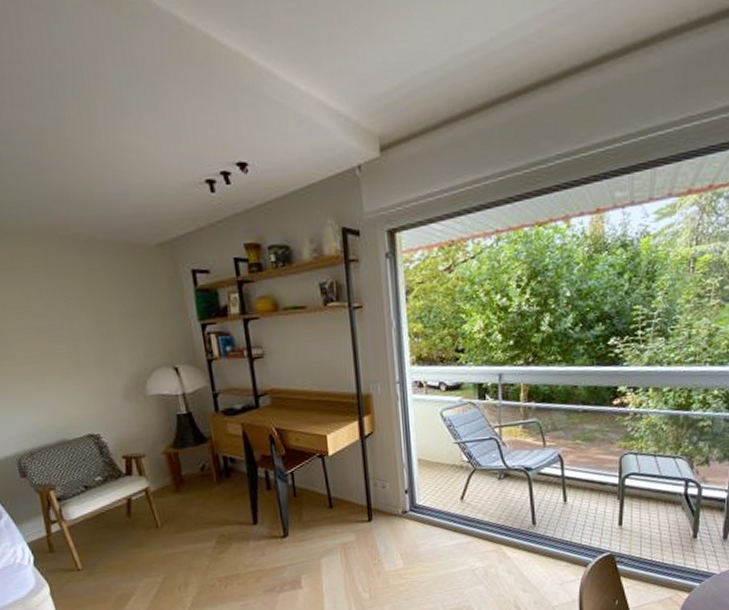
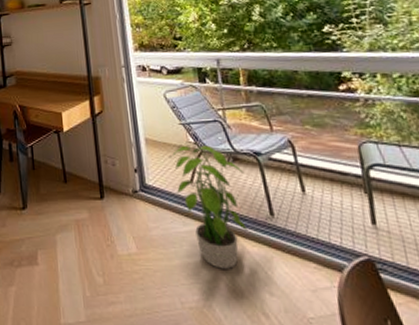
potted plant: none [441,460,514,574] -> present [168,142,249,269]

